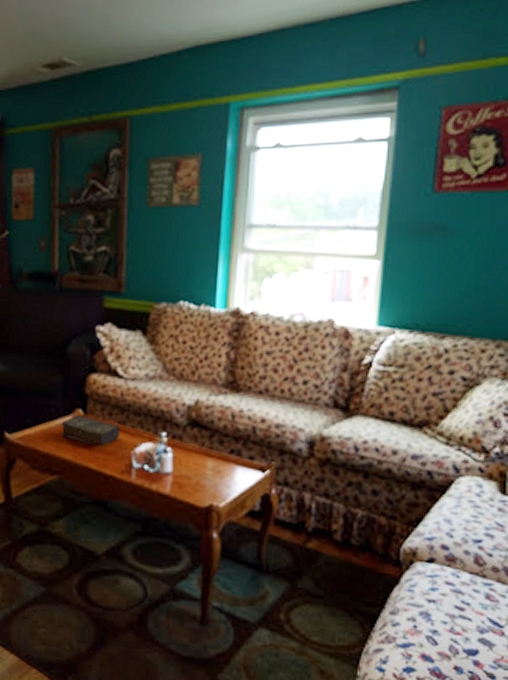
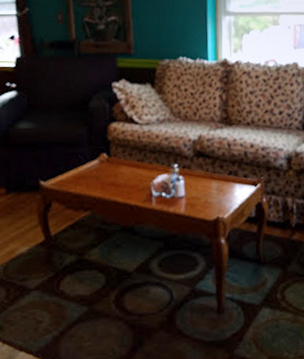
book: present [61,414,119,446] -> none [89,158,139,182]

